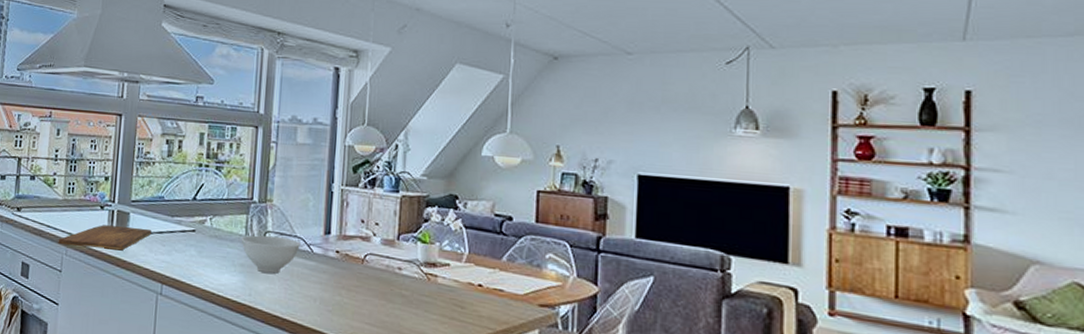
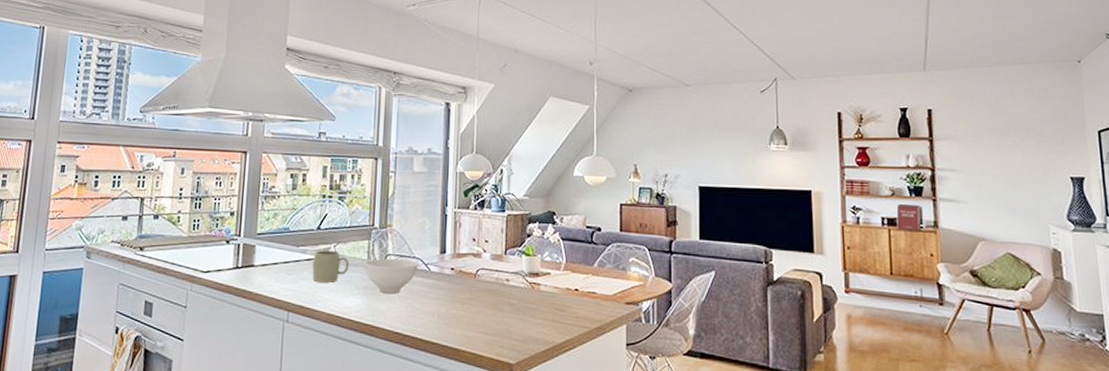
cutting board: present [58,225,151,251] -> none [182,258,277,283]
mug: none [187,222,226,257] -> present [312,250,349,283]
books: none [909,209,950,246] -> present [896,203,925,231]

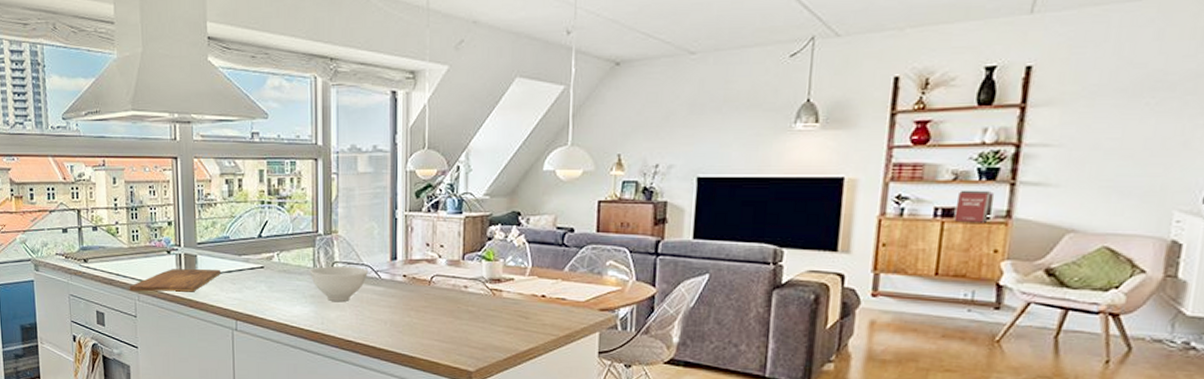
cutting board: none [182,258,277,283] -> present [129,269,220,292]
mug: present [312,250,349,283] -> none [257,258,294,291]

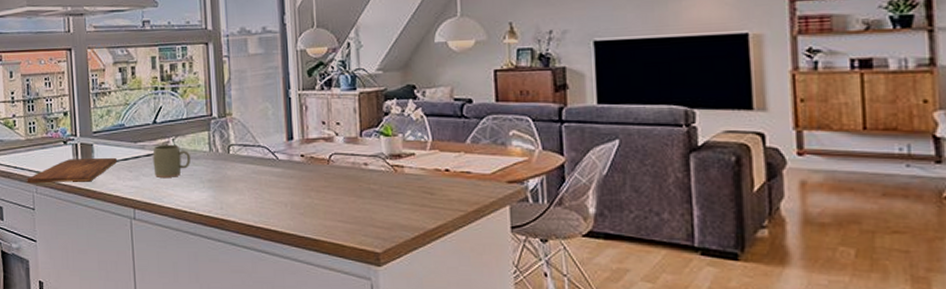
mug: none [257,258,294,291] -> present [153,144,190,177]
bowl: present [309,266,368,302] -> none [206,148,265,186]
books: present [954,190,995,223] -> none [872,39,915,74]

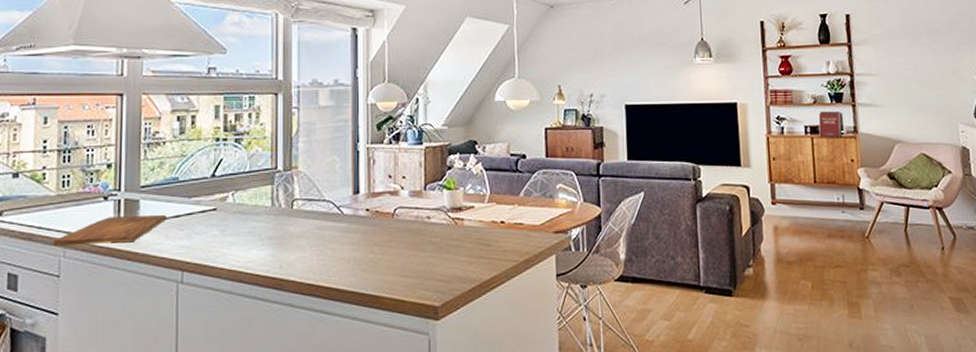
mug: present [153,144,190,177] -> none [208,199,250,236]
books: none [872,39,915,74] -> present [818,111,845,138]

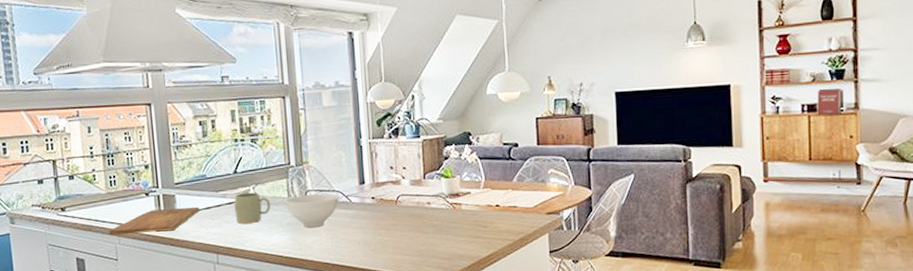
mug: none [208,199,250,236] -> present [234,192,270,224]
bowl: none [267,203,329,243] -> present [284,193,339,228]

